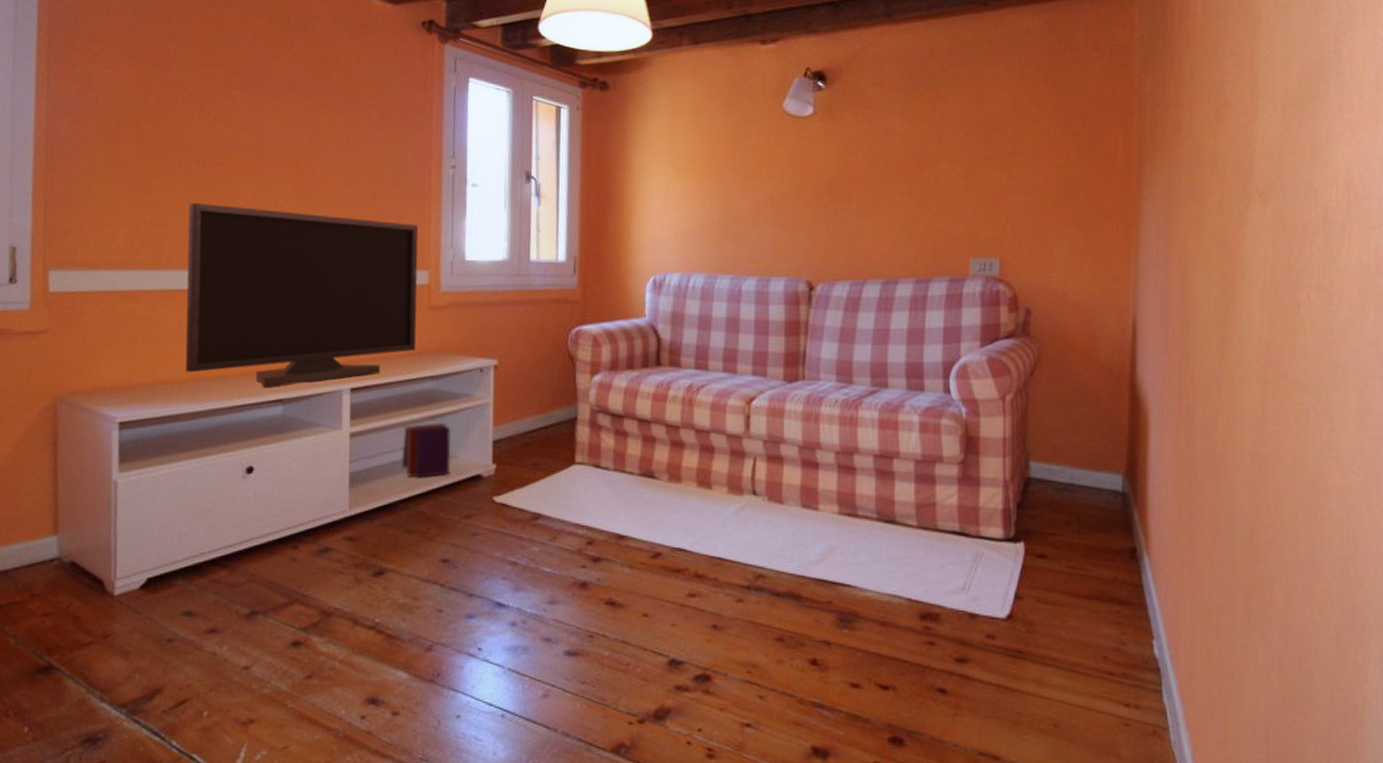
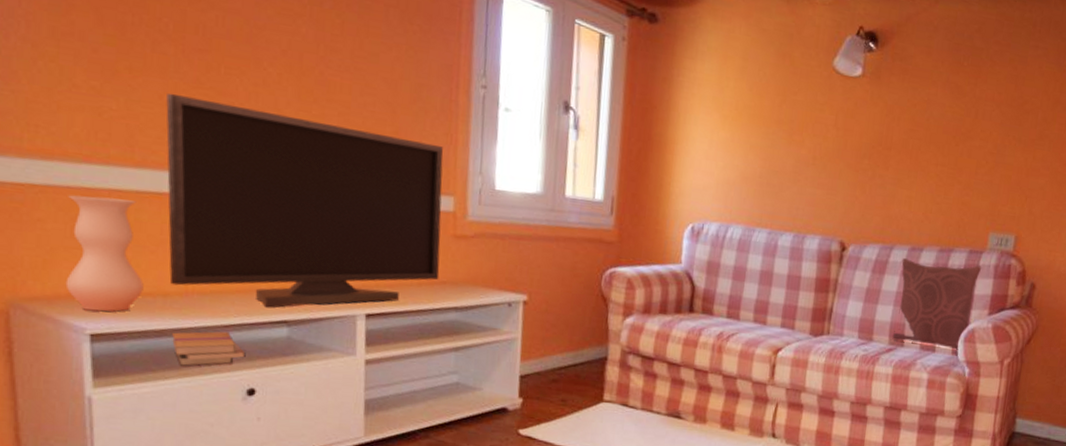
vase: none [102,298,164,401] -> present [65,194,144,312]
books: none [185,412,246,449] -> present [172,331,246,367]
books: present [400,422,451,479] -> none [421,353,476,409]
pillow: none [874,293,966,388] -> present [892,258,982,350]

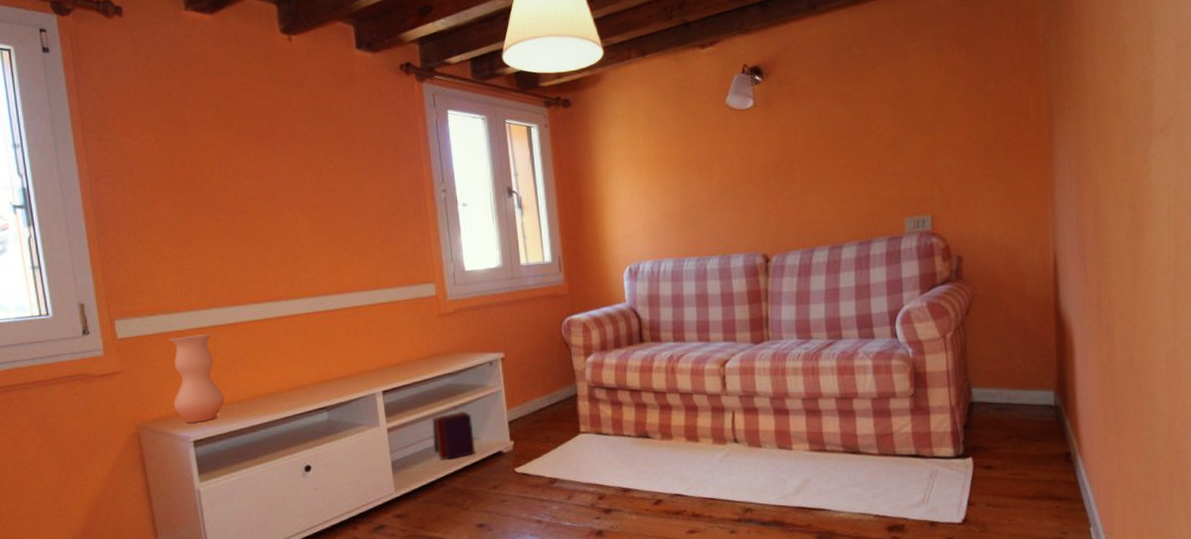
television: present [166,93,444,308] -> none [223,244,433,399]
books: present [172,331,246,367] -> none [248,422,300,456]
books: none [421,353,476,409] -> present [432,411,476,460]
pillow: present [892,258,982,350] -> none [824,250,904,335]

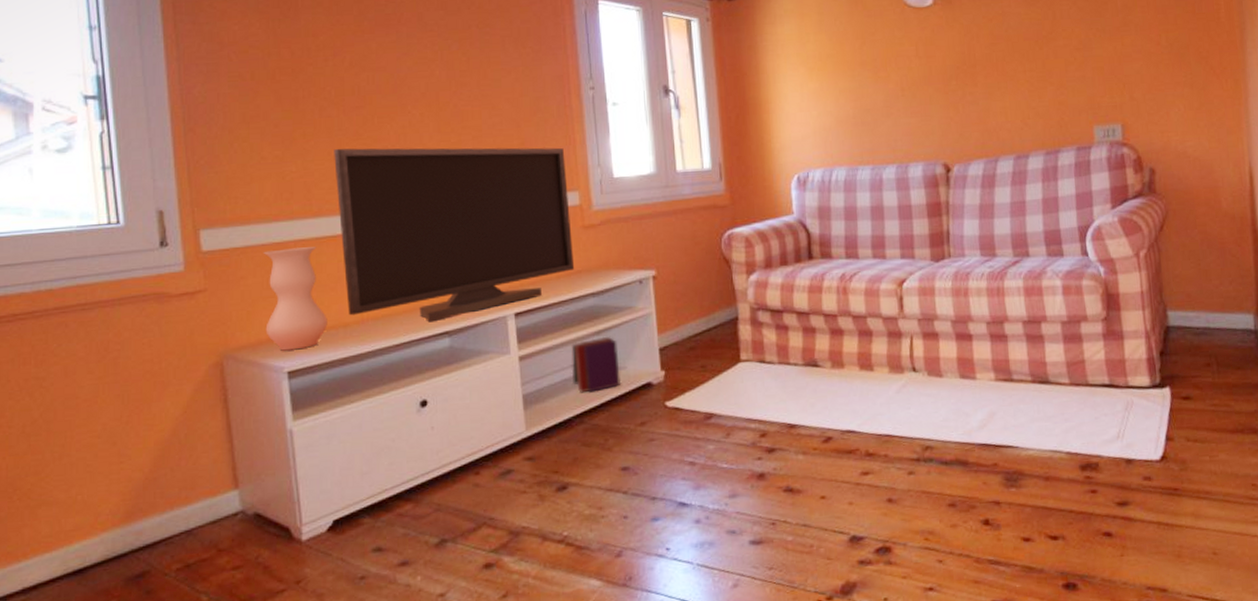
television: none [223,244,433,399] -> present [334,147,575,323]

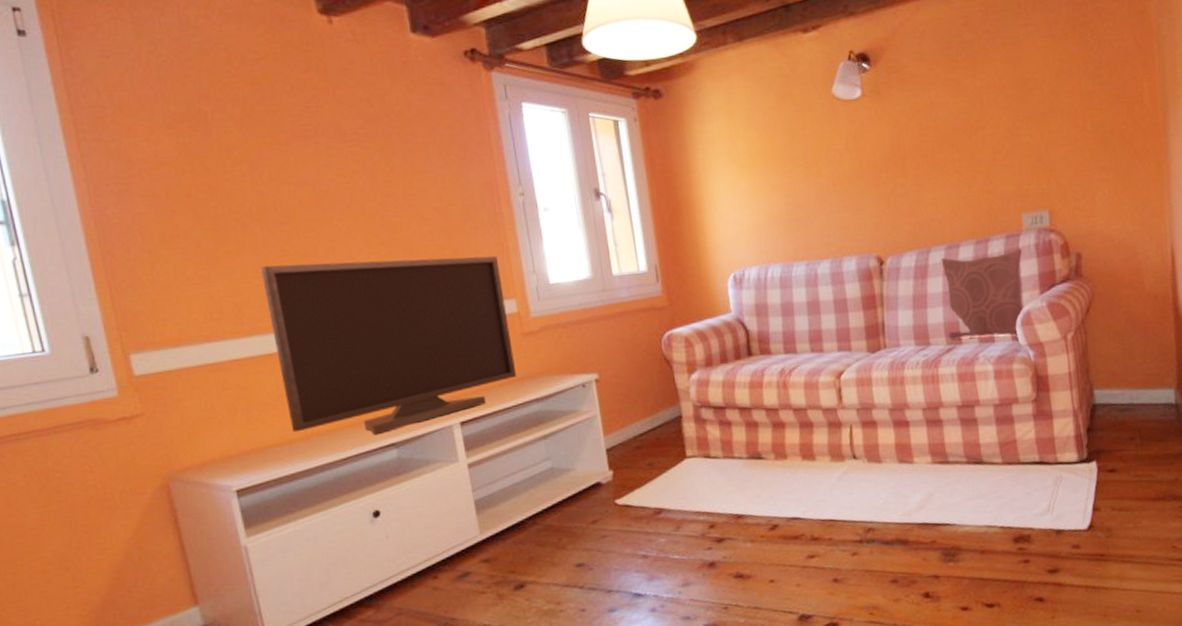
vase: present [263,247,328,351] -> none [198,366,272,470]
books: present [571,336,622,393] -> none [519,440,571,496]
pillow: none [1009,161,1094,252] -> present [941,248,1023,340]

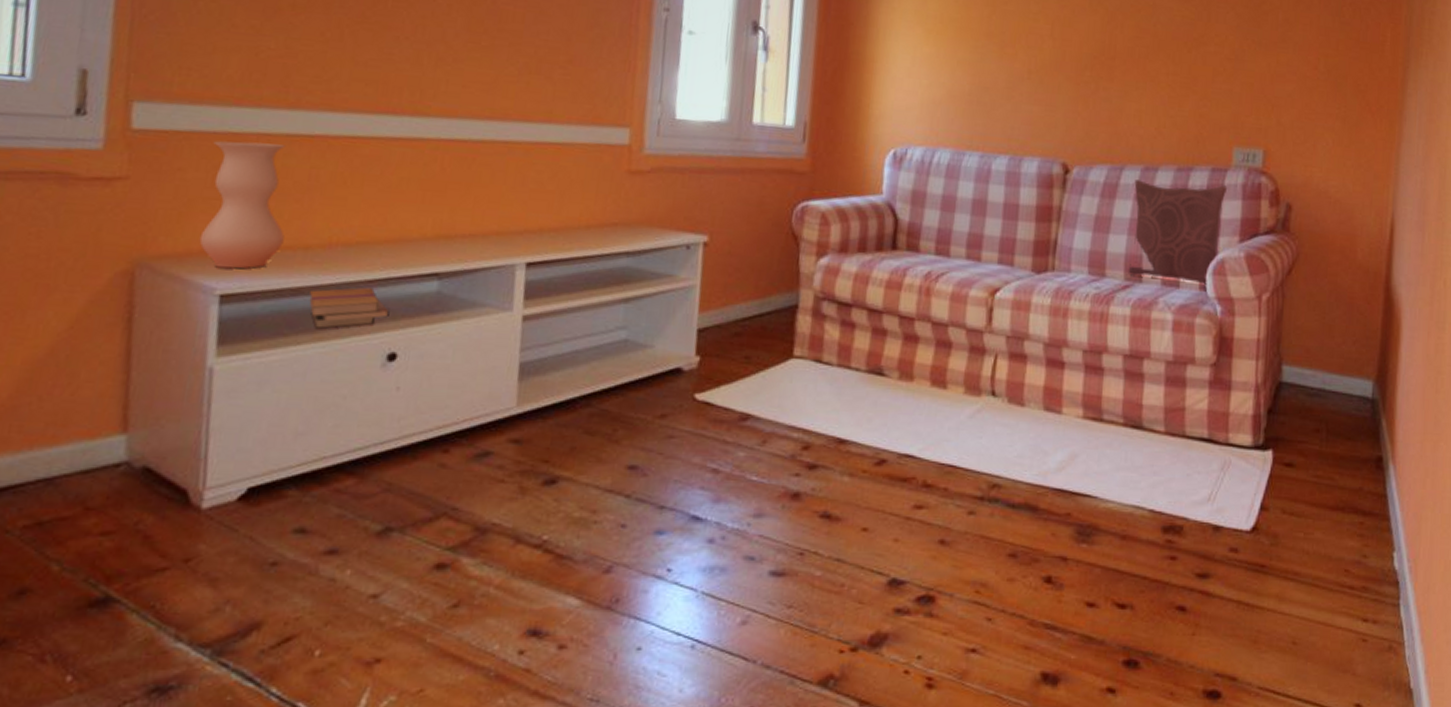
vase: none [198,366,272,470] -> present [199,141,286,269]
television: present [261,256,517,435] -> none [313,29,620,259]
books: none [302,463,366,504] -> present [309,287,390,330]

